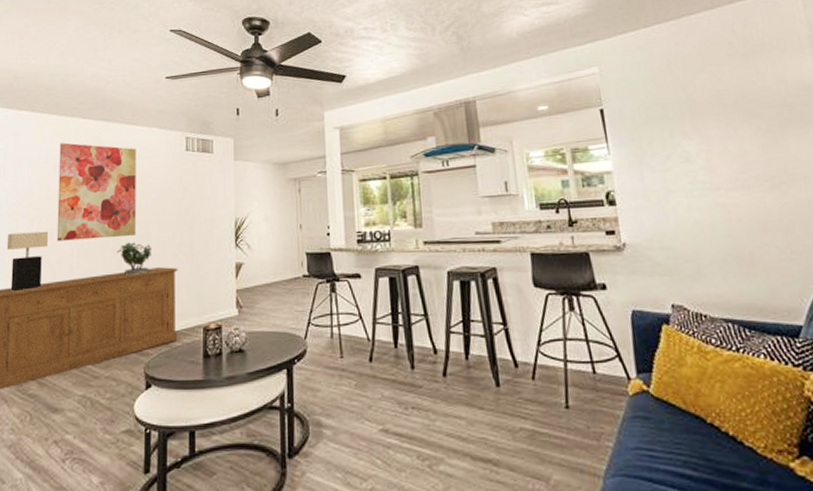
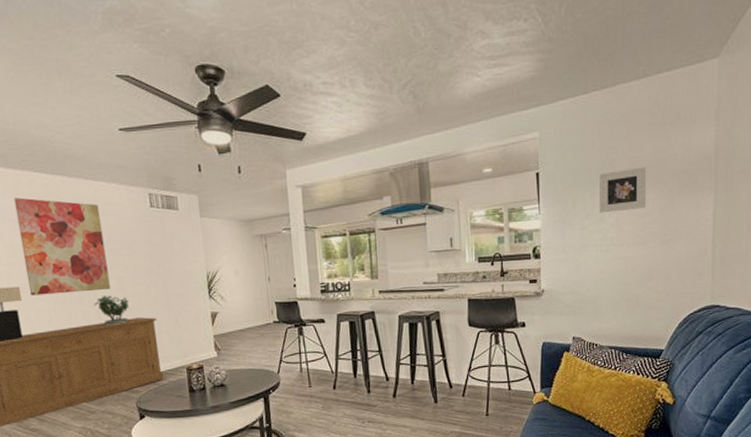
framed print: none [677,100,743,153] -> present [599,166,647,213]

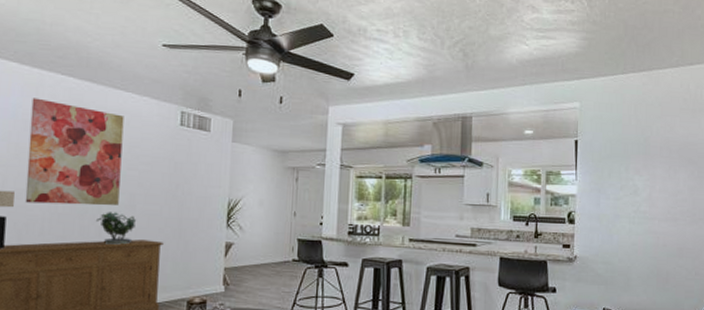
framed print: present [599,166,647,213] -> none [634,147,679,187]

